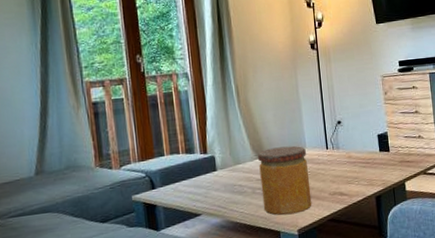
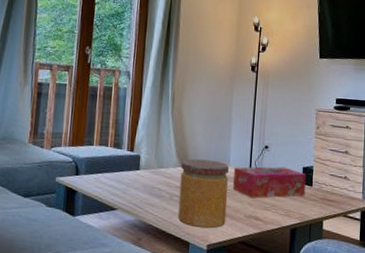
tissue box: none [310,138,384,176] -> present [233,166,306,199]

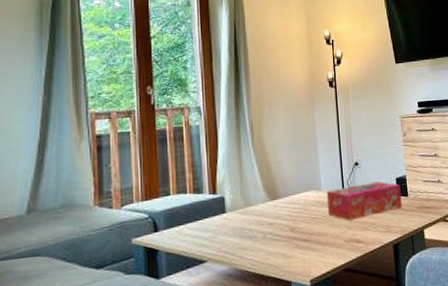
jar: present [177,159,229,229] -> none [269,187,326,264]

